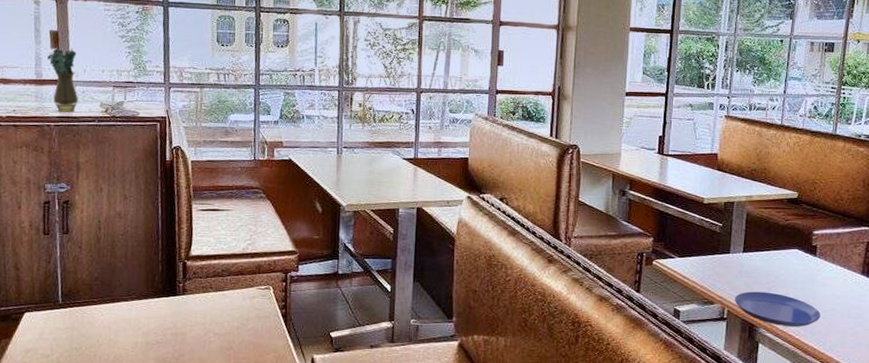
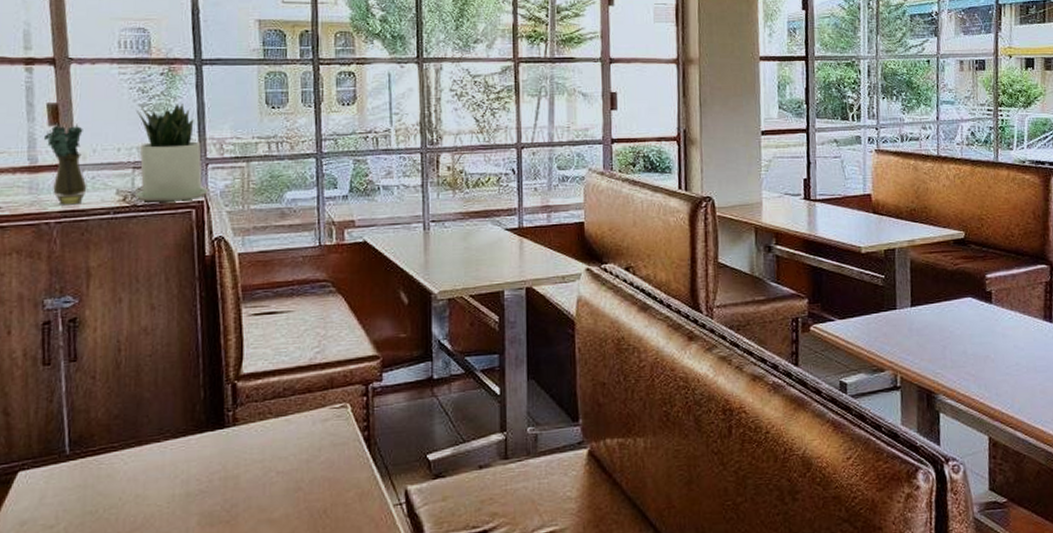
planter: none [114,36,171,116] -> present [135,104,209,202]
plate: present [734,291,821,327] -> none [906,350,1005,389]

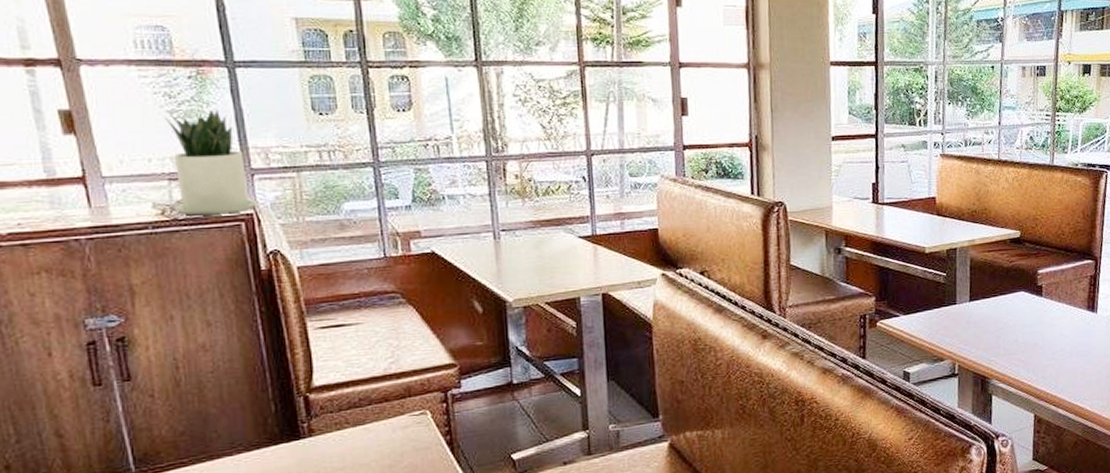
vase: present [44,121,87,205] -> none [60,129,118,221]

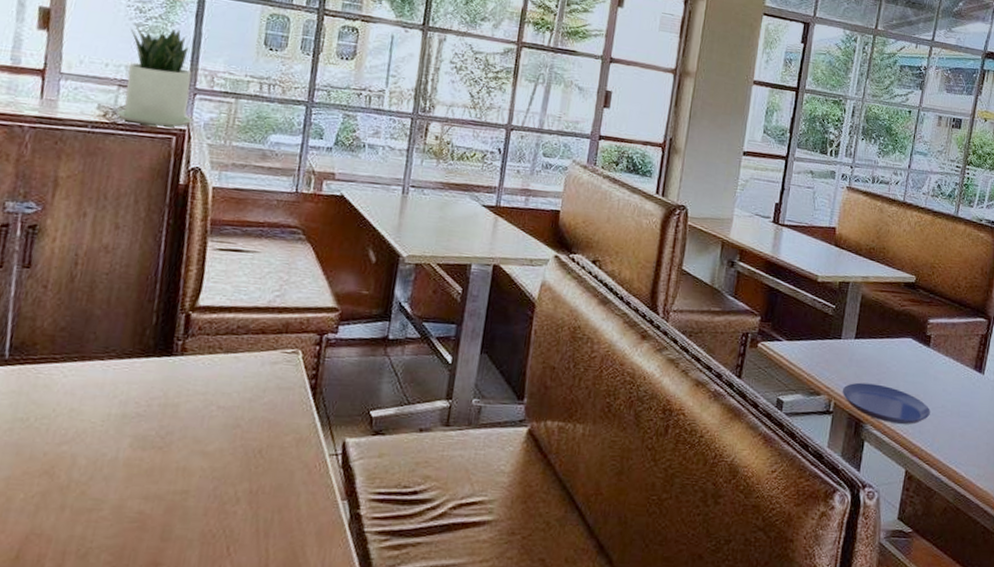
plate: none [964,340,1051,374] -> present [842,382,930,424]

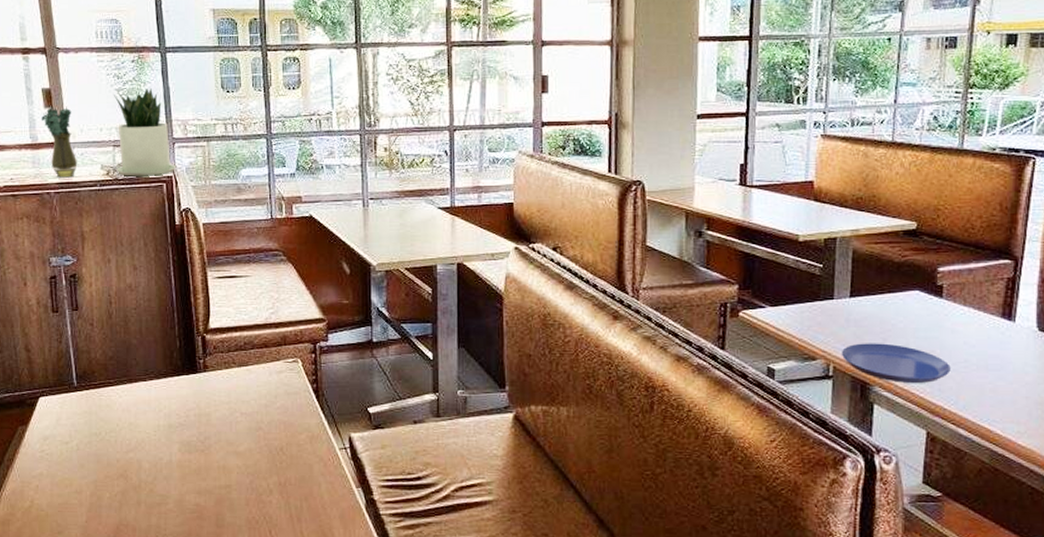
vase: none [31,25,73,112] -> present [42,104,78,178]

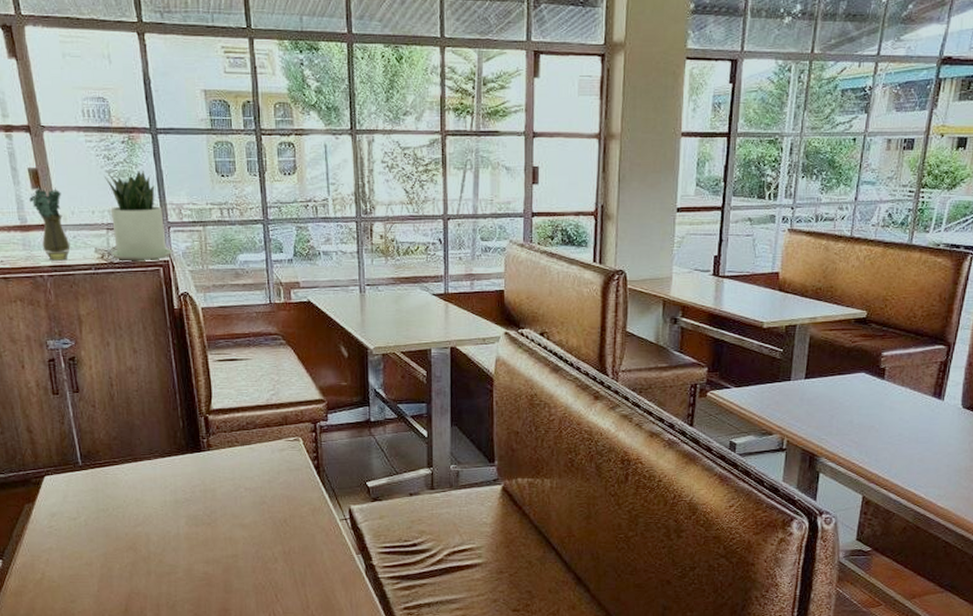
plate: present [841,343,951,383] -> none [794,419,887,454]

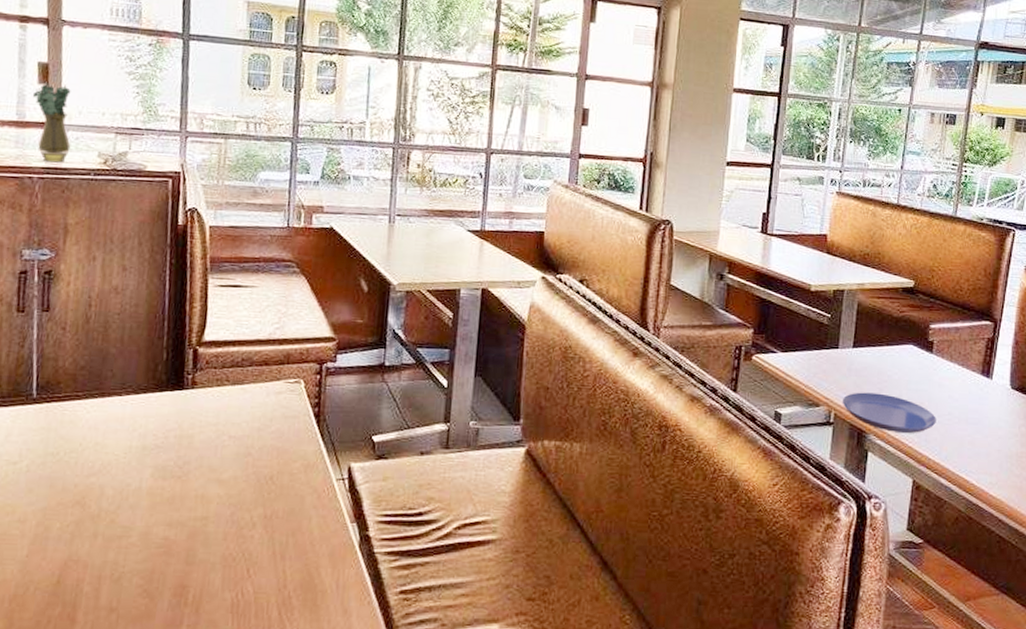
planter: present [103,171,173,260] -> none [116,72,187,170]
plate: none [794,419,887,454] -> present [842,392,936,433]

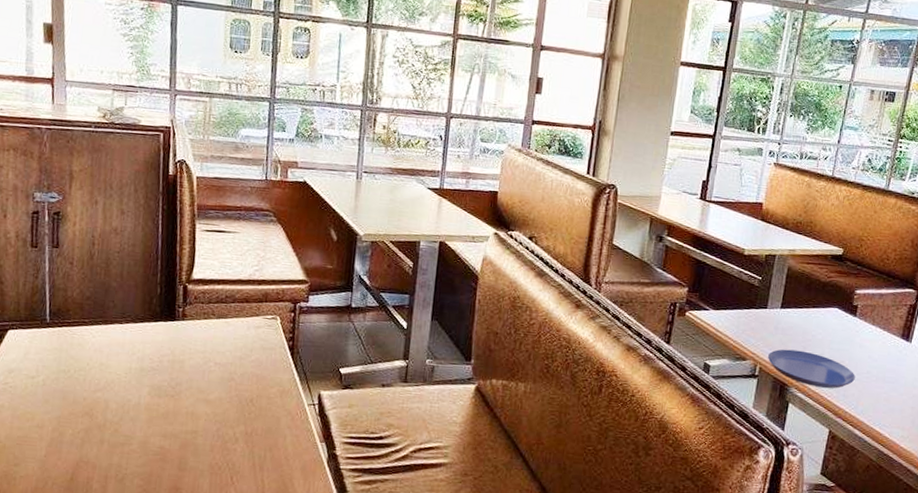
vase: present [33,80,71,163] -> none [40,39,74,115]

